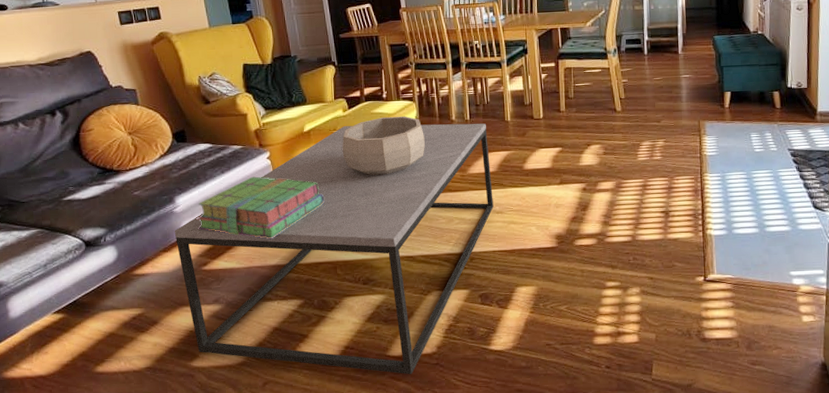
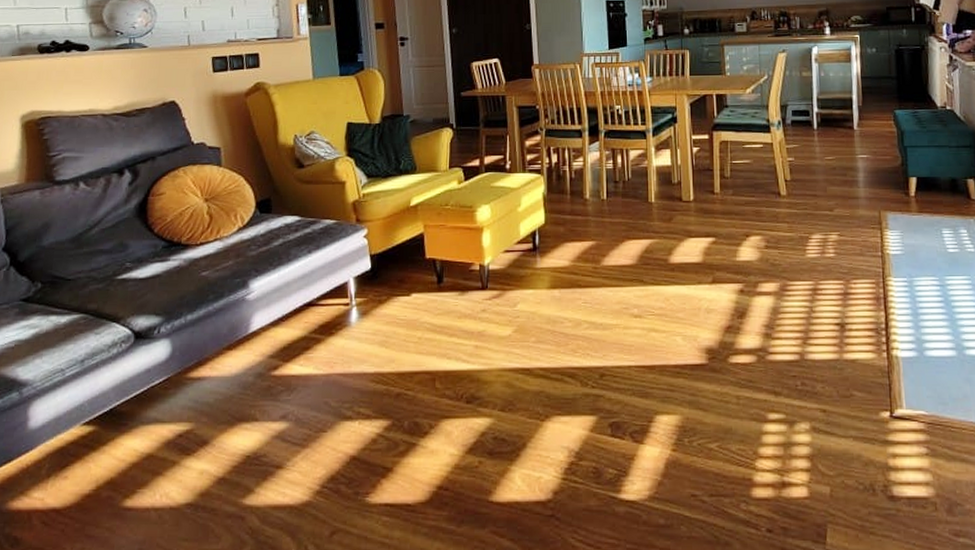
coffee table: present [174,123,494,375] -> none [243,201,631,530]
stack of books: present [196,176,324,239] -> none [272,258,427,339]
decorative bowl: present [342,116,425,175] -> none [453,191,552,263]

